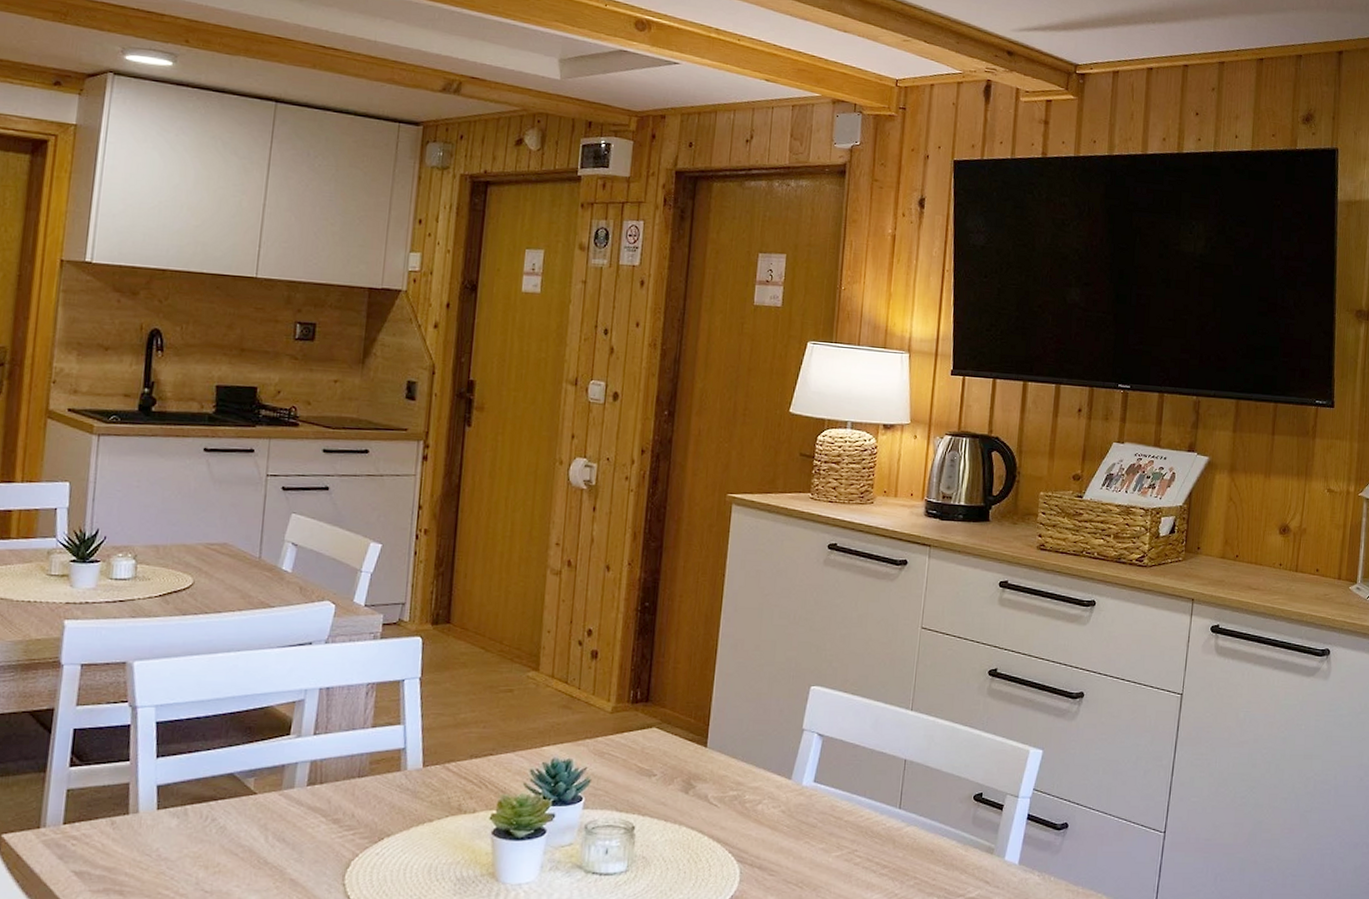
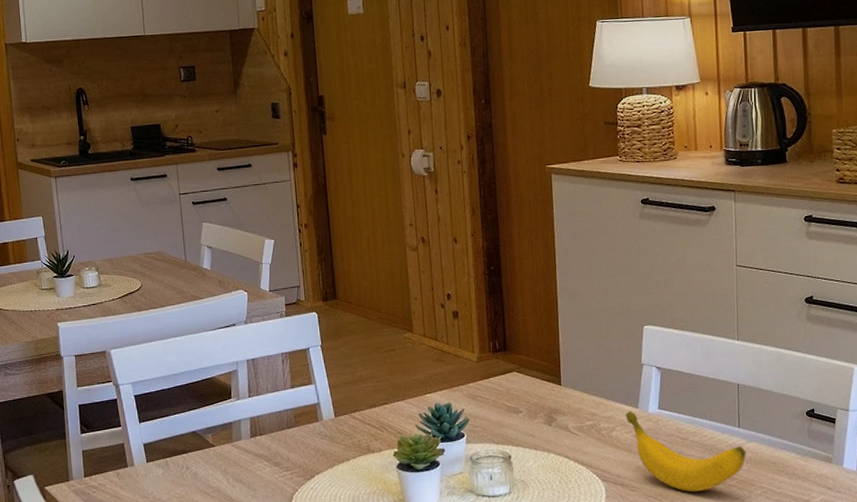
banana: none [775,782,904,880] -> present [625,411,746,492]

